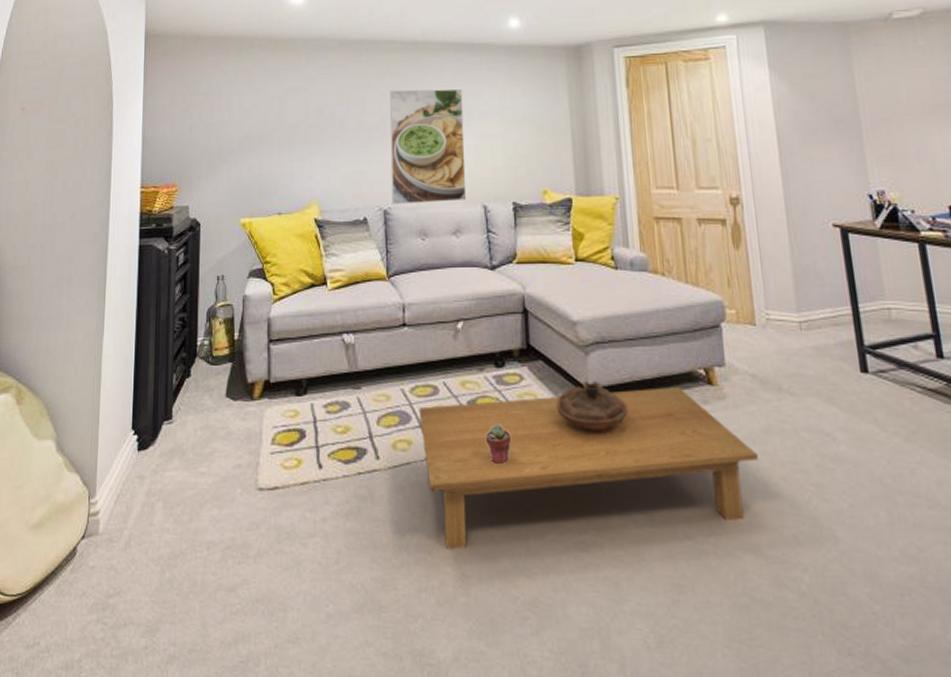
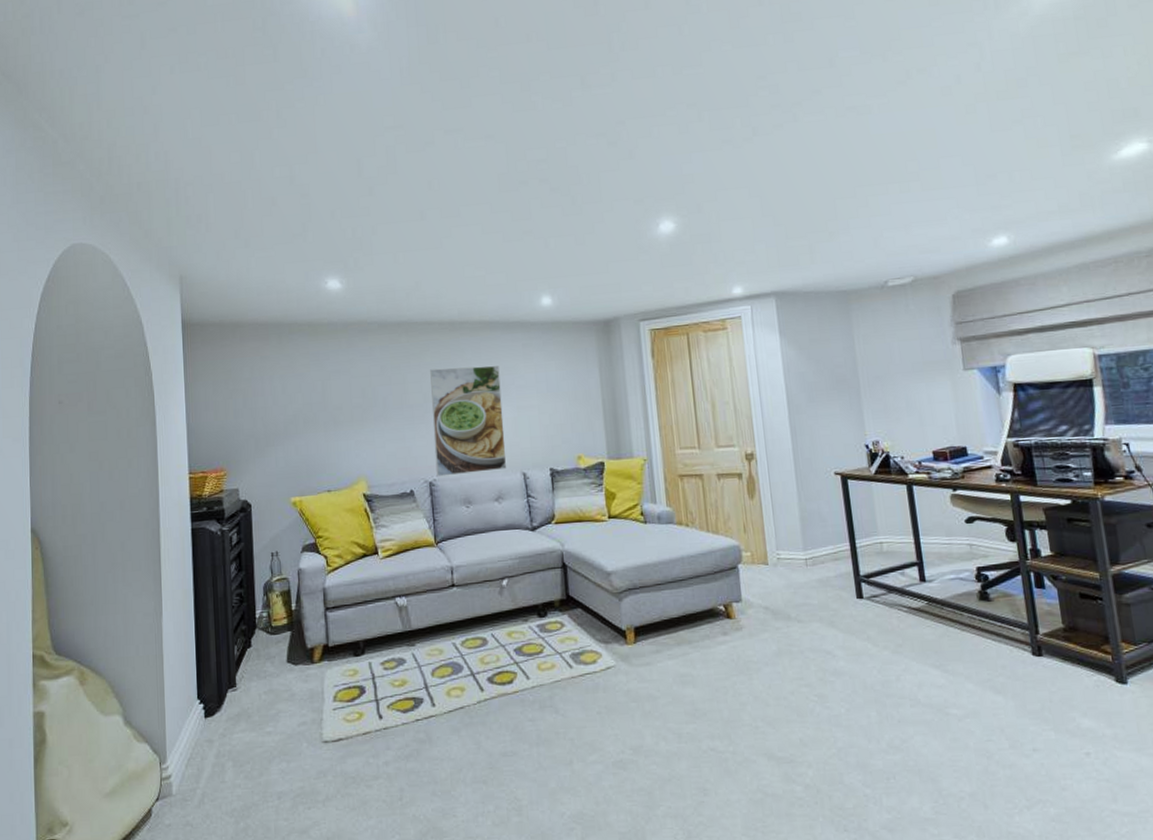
coffee table: present [419,387,758,550] -> none [469,623,770,778]
potted succulent: present [485,425,512,464] -> none [531,667,555,701]
decorative bowl: present [556,380,629,430] -> none [594,622,658,666]

